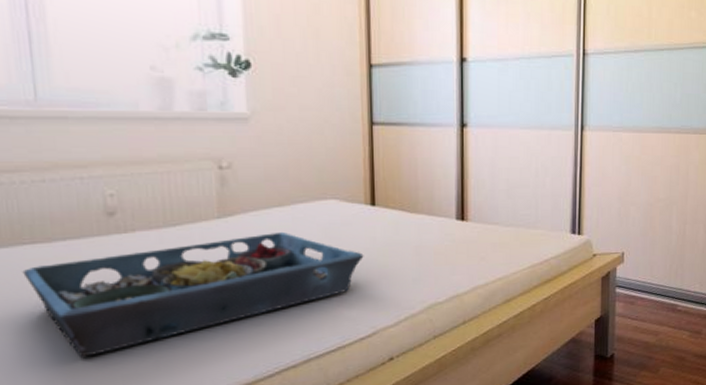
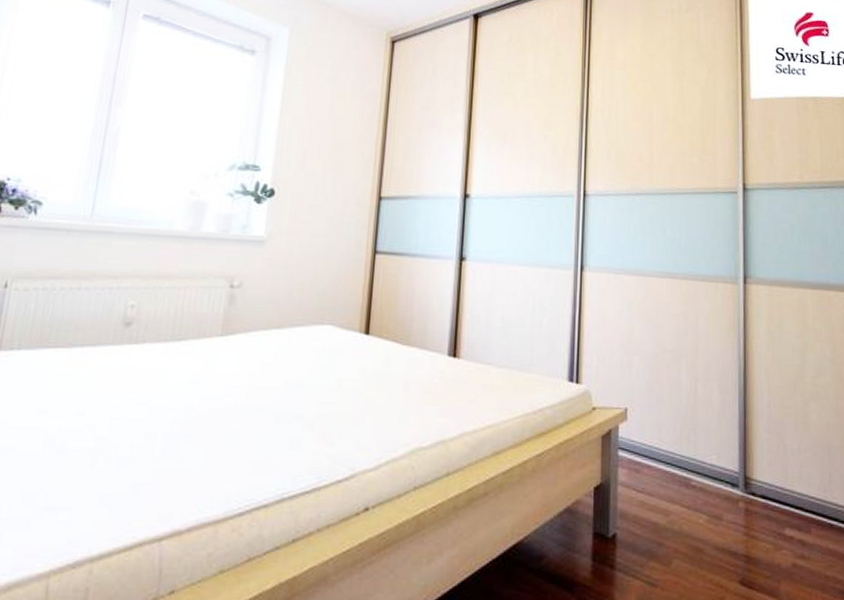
serving tray: present [22,231,364,359] -> none [39,354,352,472]

